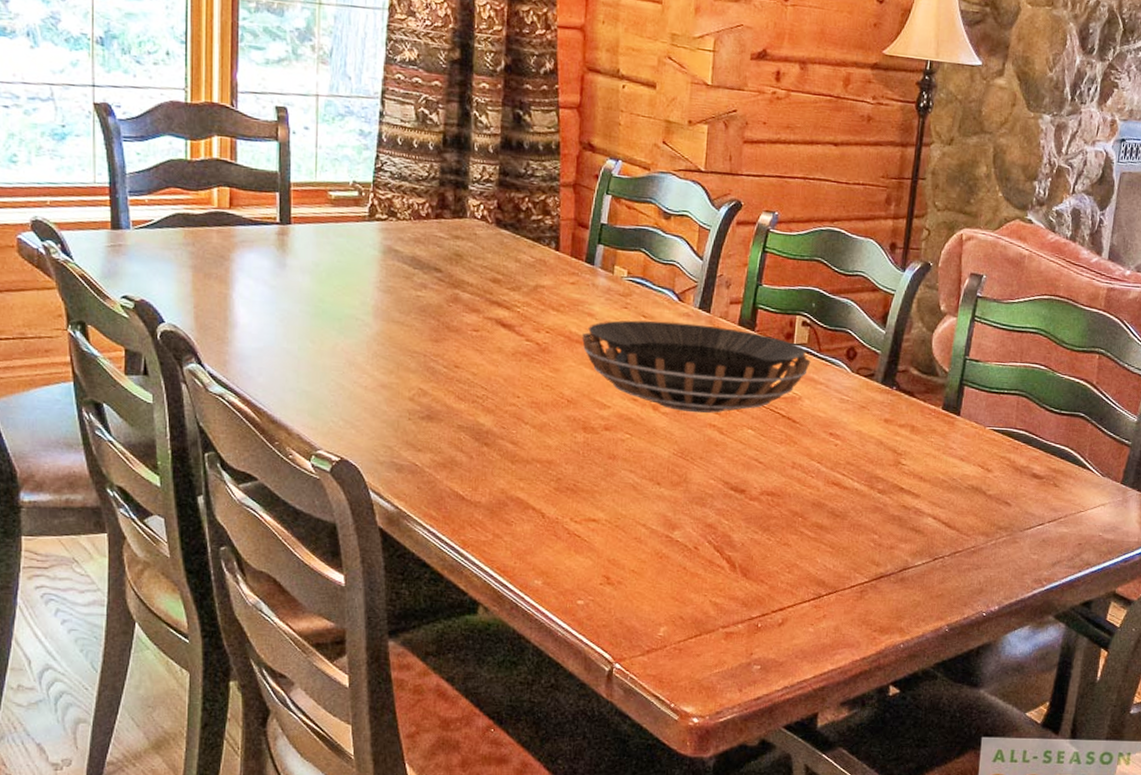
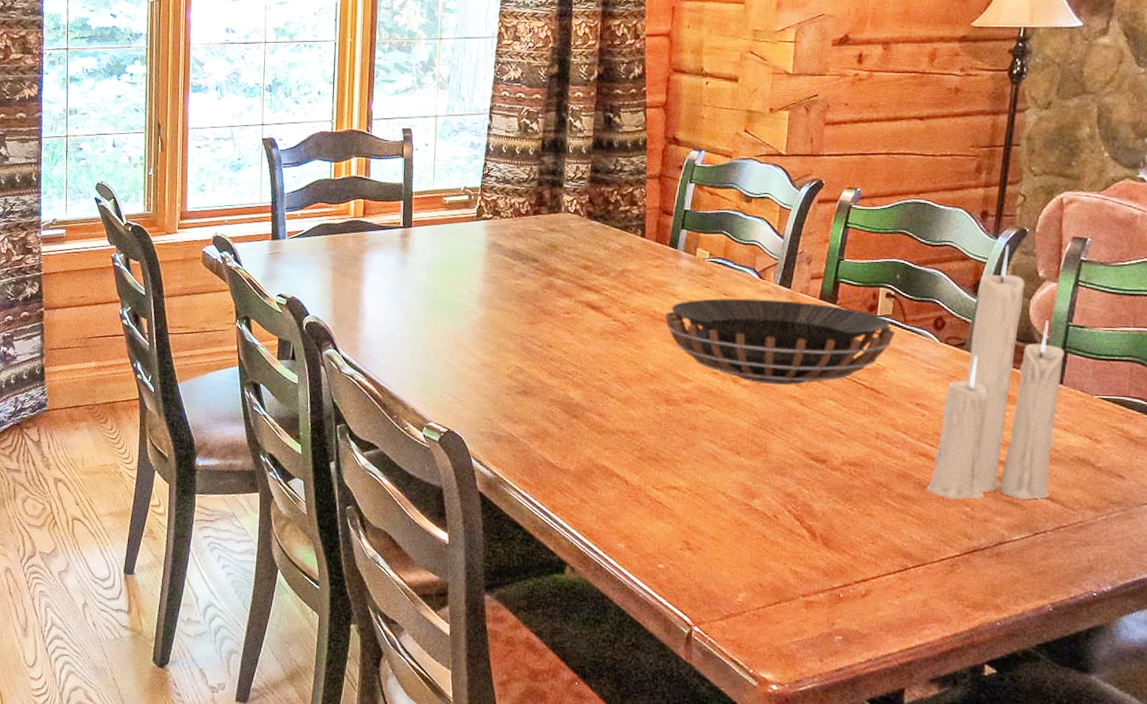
candle: none [839,277,962,528] -> present [927,244,1064,500]

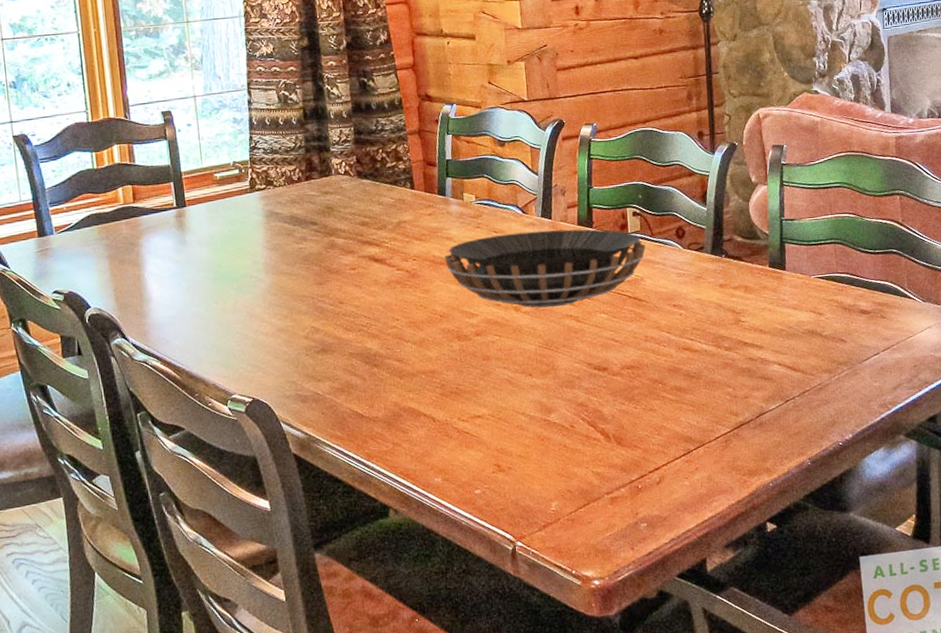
candle: present [927,244,1064,500] -> none [694,158,792,384]

